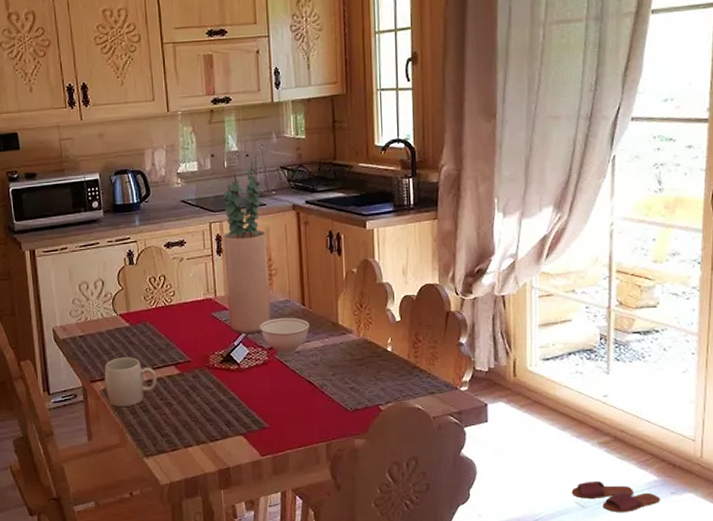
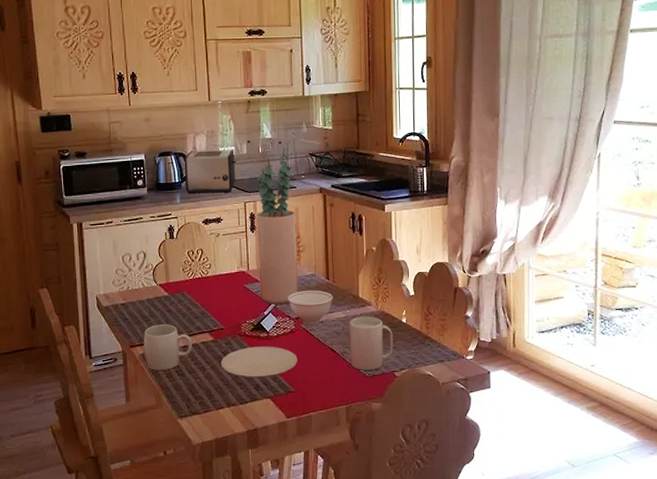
toaster: none [142,165,200,215] -> present [184,150,237,194]
plate: none [188,379,272,414] -> present [221,346,298,379]
mug: none [328,345,378,404] -> present [349,316,394,370]
slippers: present [571,480,661,512] -> none [563,442,641,471]

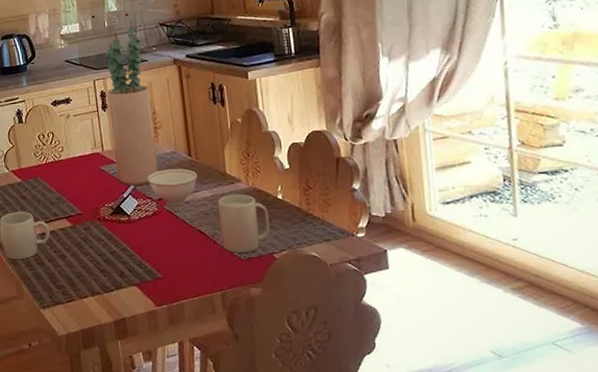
toaster: present [184,150,237,194] -> none [27,26,82,76]
plate: present [221,346,298,379] -> none [81,230,164,265]

